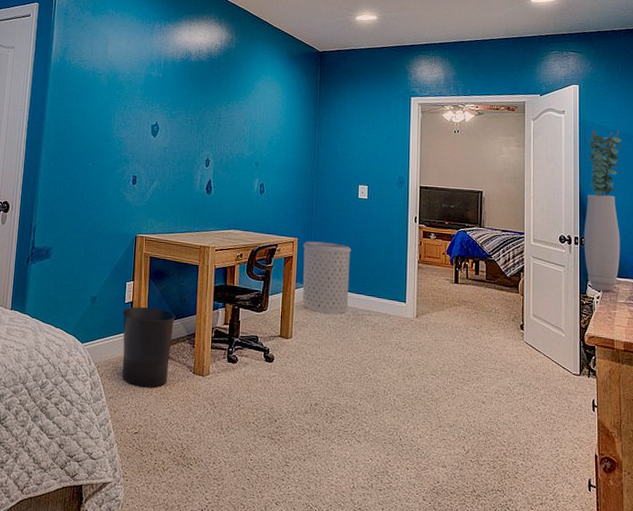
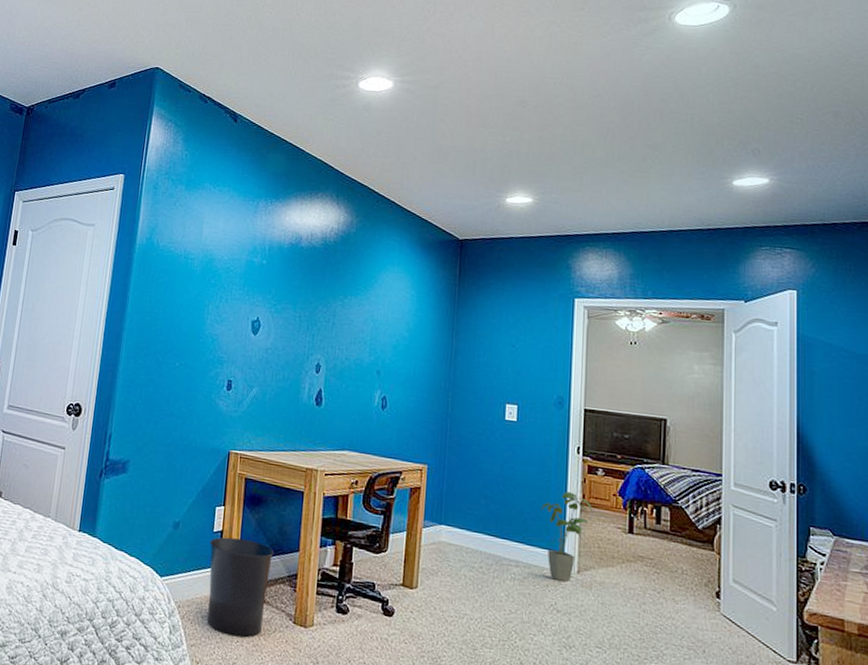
laundry basket: present [302,241,352,315] -> none [432,469,495,563]
house plant: none [388,253,427,325] -> present [541,491,592,582]
vase: present [584,129,622,293] -> none [803,347,856,559]

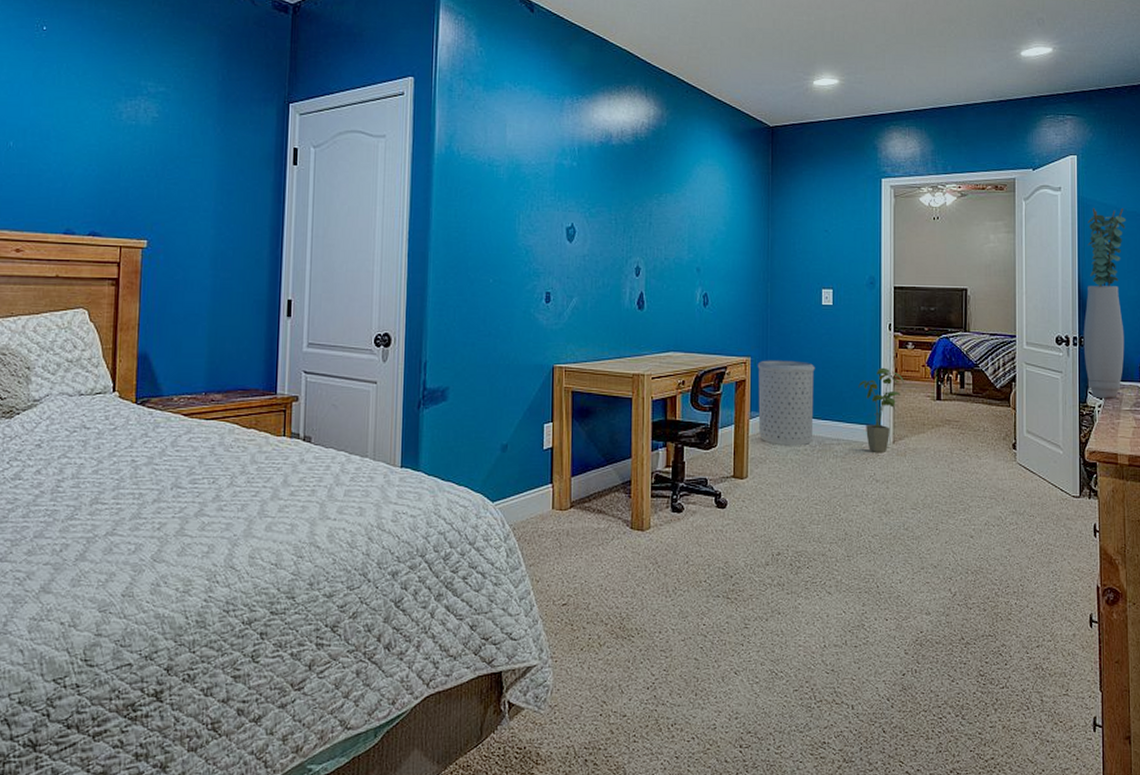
waste bin: present [207,537,274,637] -> none [541,453,606,550]
laundry basket: none [432,469,495,563] -> present [757,360,815,446]
vase: none [803,347,856,559] -> present [1083,208,1127,400]

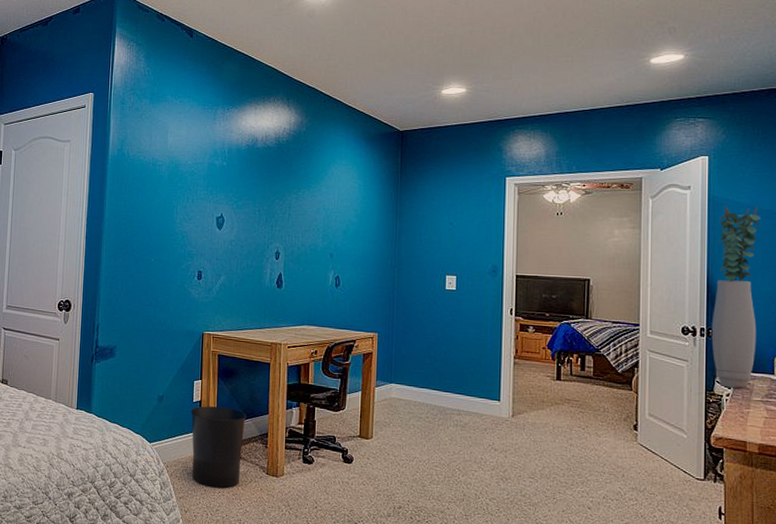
waste bin: none [541,453,606,550] -> present [190,406,247,488]
laundry basket: present [757,360,815,446] -> none [383,336,438,414]
house plant: present [858,367,904,452] -> none [479,348,524,425]

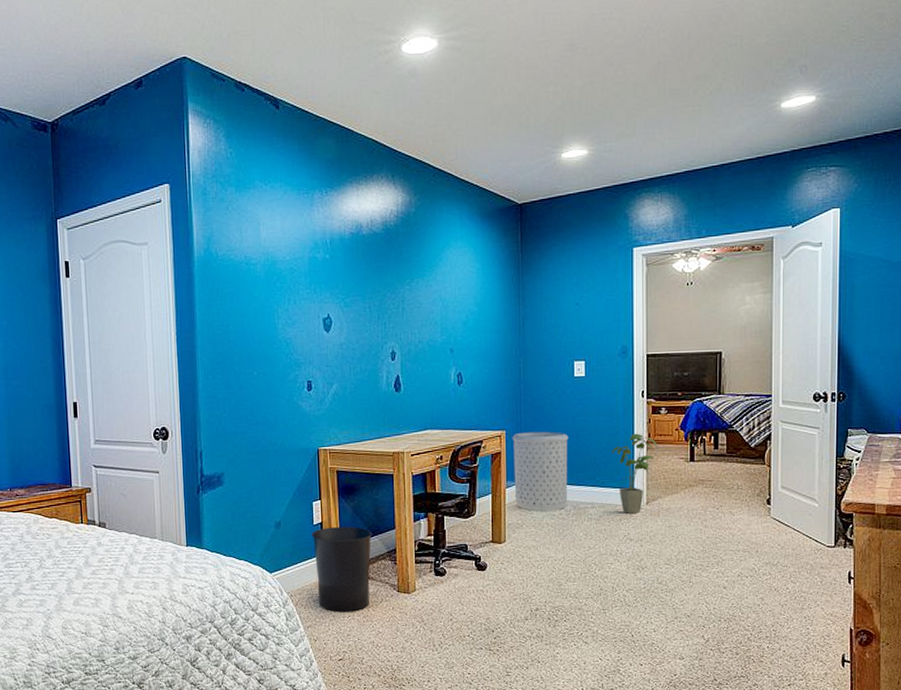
laundry basket: none [383,336,438,414] -> present [512,431,569,511]
house plant: none [479,348,524,425] -> present [612,433,657,513]
vase: present [711,206,762,390] -> none [842,260,892,453]

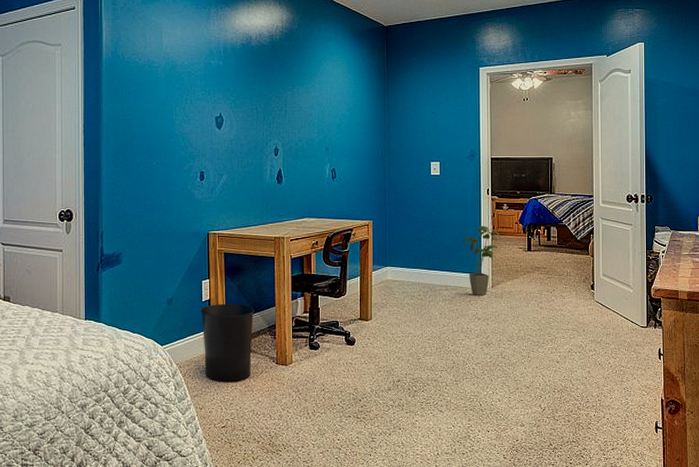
laundry basket: present [512,431,569,511] -> none [378,222,426,293]

